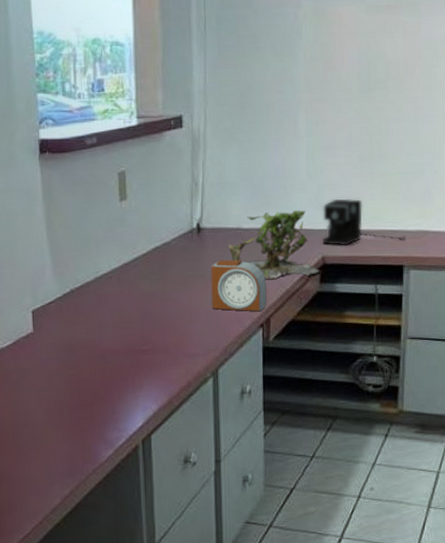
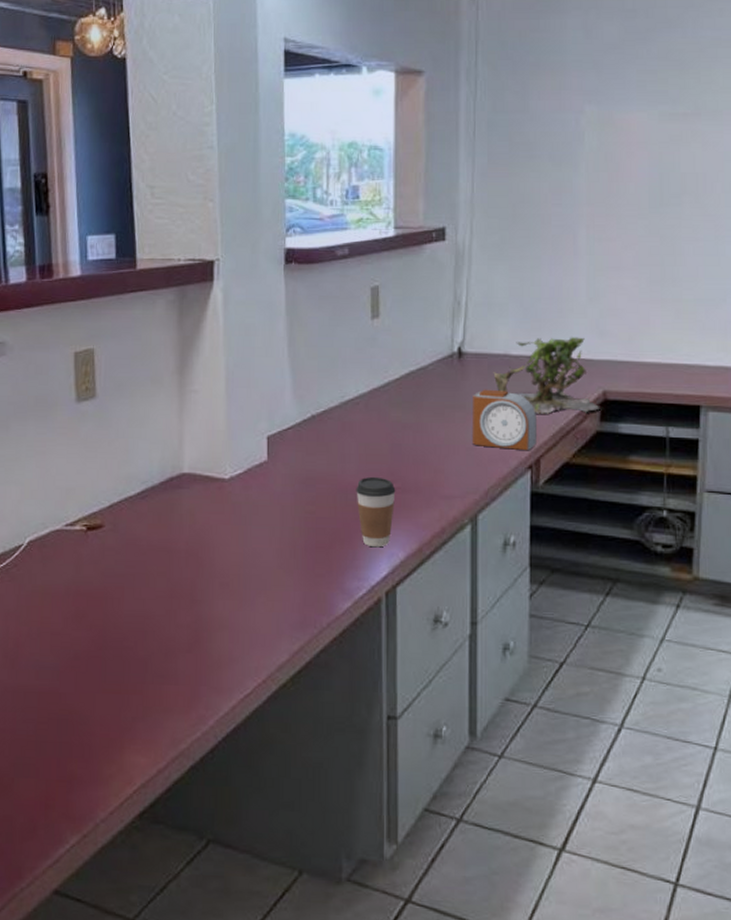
coffee cup: none [112,341,147,403] -> present [356,476,396,548]
coffee maker: present [323,198,406,246] -> none [604,326,703,380]

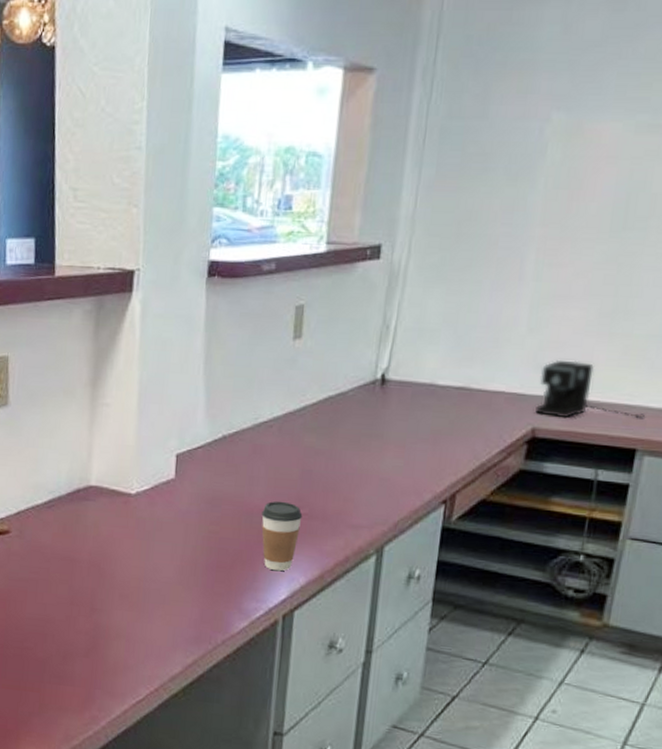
alarm clock: present [473,389,536,451] -> none [387,419,458,486]
plant: present [493,337,604,414] -> none [416,368,531,450]
coffee maker: none [604,326,703,380] -> present [535,359,645,419]

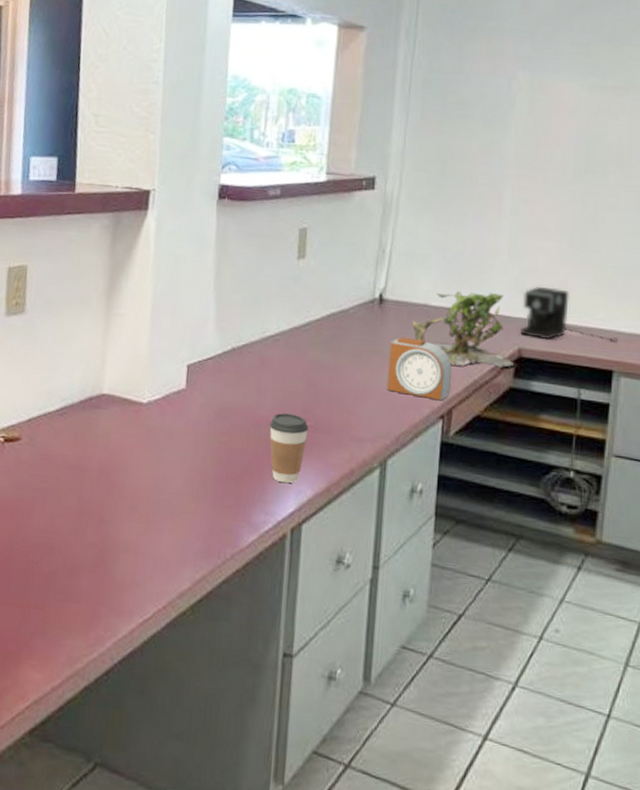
alarm clock: none [387,419,458,486] -> present [387,336,452,401]
plant: none [416,368,531,450] -> present [412,291,519,369]

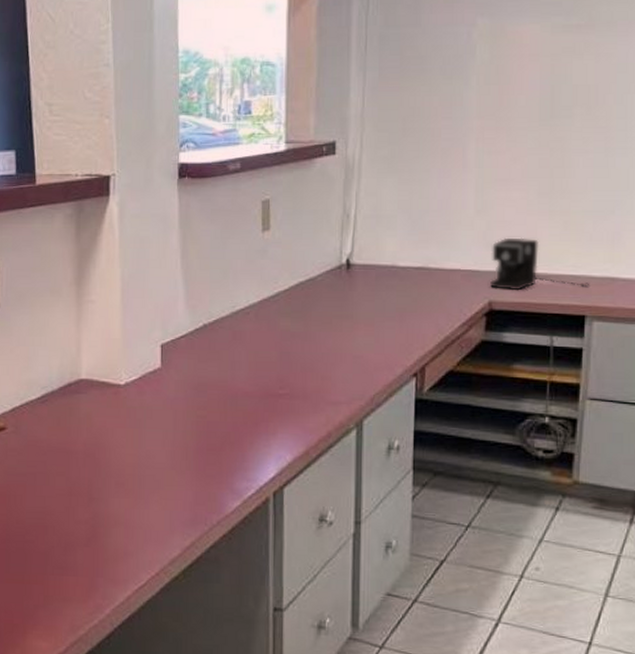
coffee cup: present [269,412,309,484] -> none [245,383,284,451]
alarm clock: present [387,336,452,401] -> none [359,299,422,359]
plant: present [412,291,519,369] -> none [380,249,490,324]

